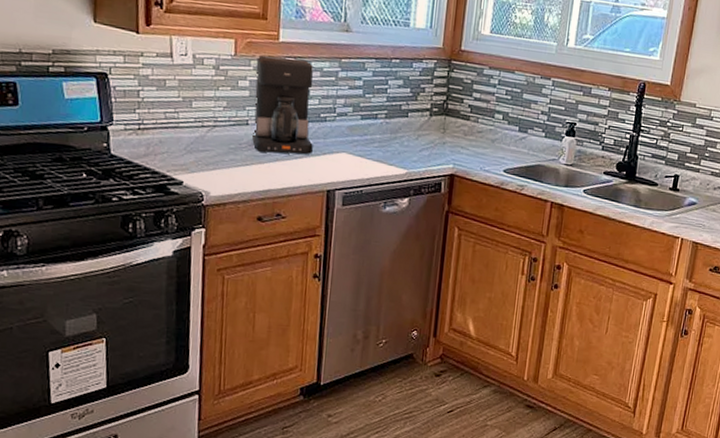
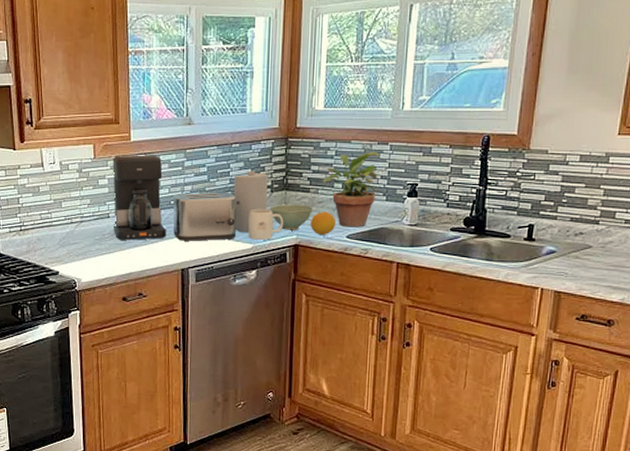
toaster: none [321,106,397,163] -> present [173,192,240,242]
paper towel holder: none [390,90,428,156] -> present [233,171,268,232]
mug: none [402,132,441,167] -> present [247,208,284,240]
bowl: none [427,130,472,159] -> present [269,204,313,230]
fruit: none [468,142,495,167] -> present [311,212,337,236]
potted plant: none [484,84,542,162] -> present [323,152,380,227]

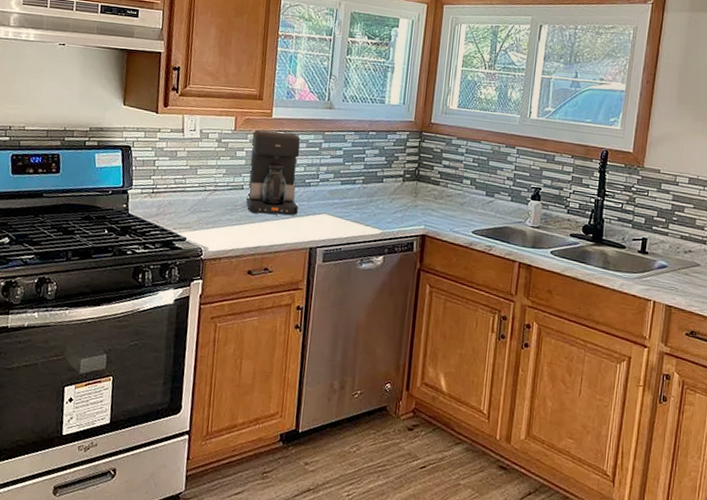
toaster: present [173,192,240,242] -> none [305,173,373,223]
paper towel holder: present [233,171,268,232] -> none [366,158,401,218]
mug: present [247,208,284,240] -> none [377,195,414,228]
bowl: present [269,204,313,230] -> none [400,194,442,221]
fruit: present [311,212,337,236] -> none [438,205,463,229]
potted plant: present [323,152,380,227] -> none [452,153,507,224]

